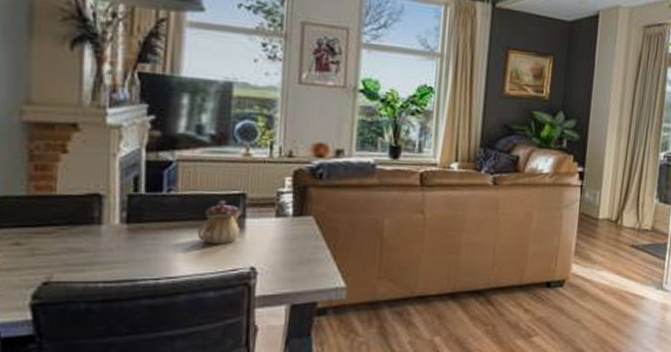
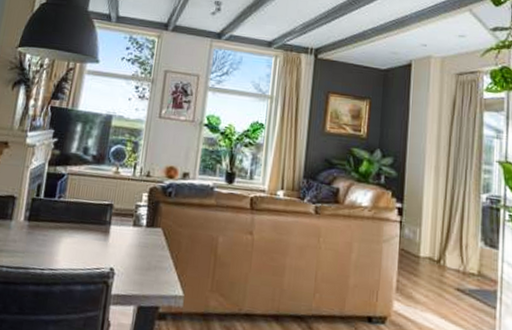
teapot: present [197,200,242,245] -> none [74,208,109,246]

